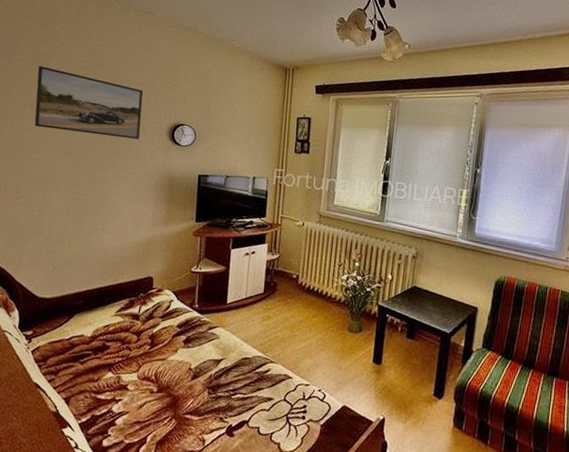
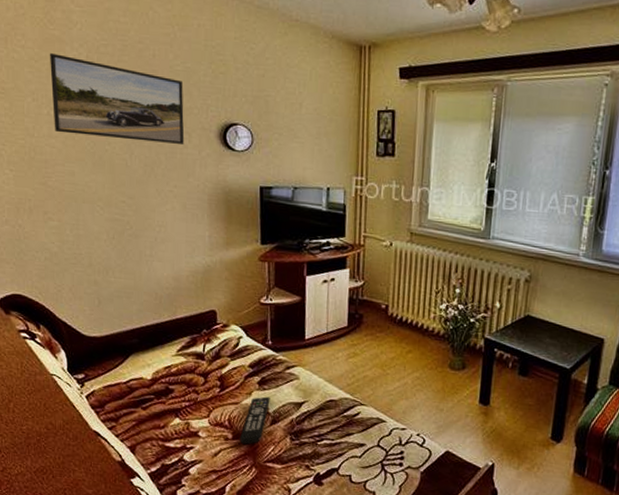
remote control: none [163,353,193,398] -> present [240,396,270,445]

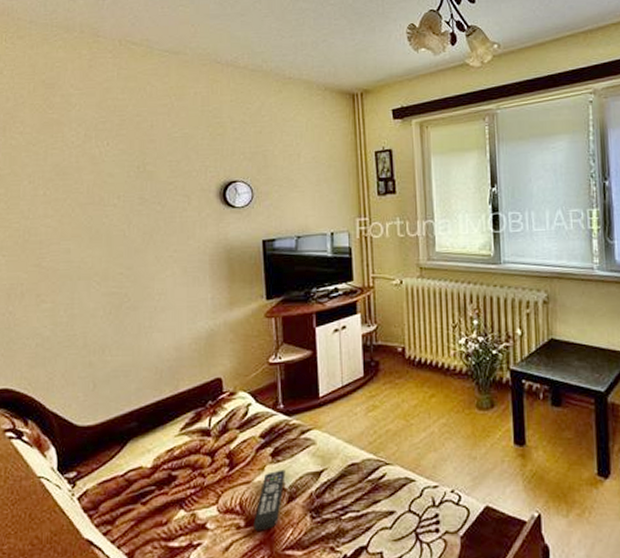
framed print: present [49,53,185,144] -> none [47,135,184,212]

